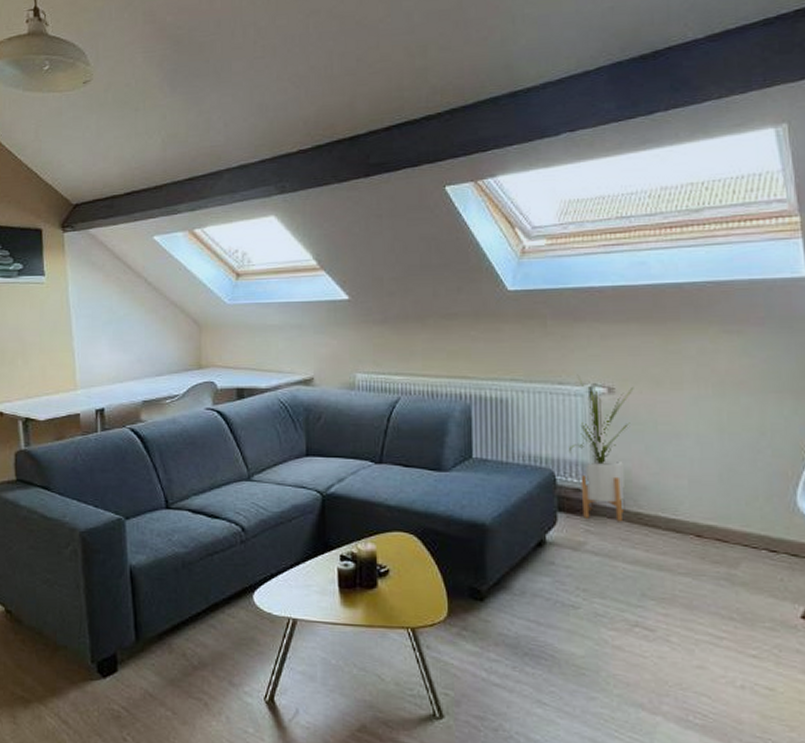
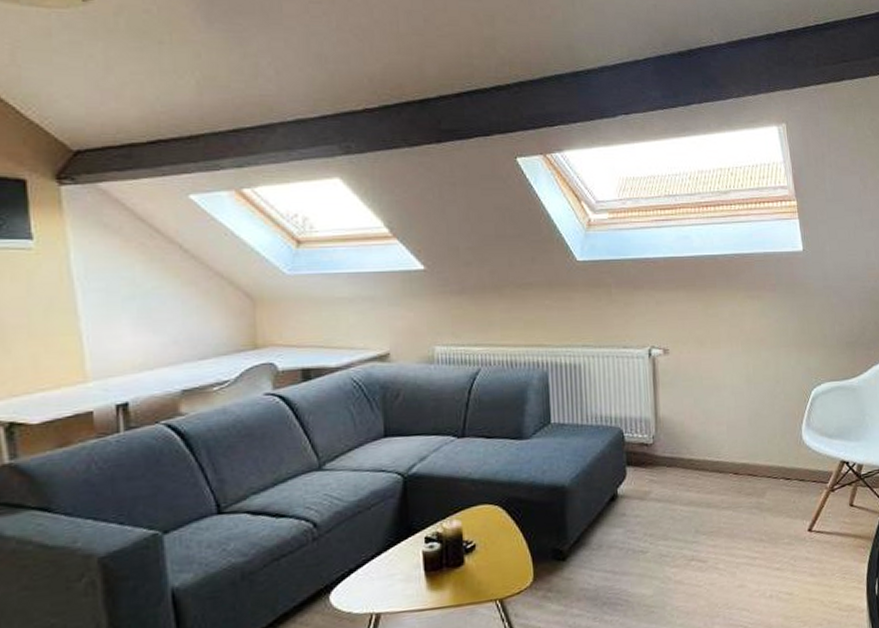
house plant: present [569,374,634,522] -> none [634,338,684,470]

